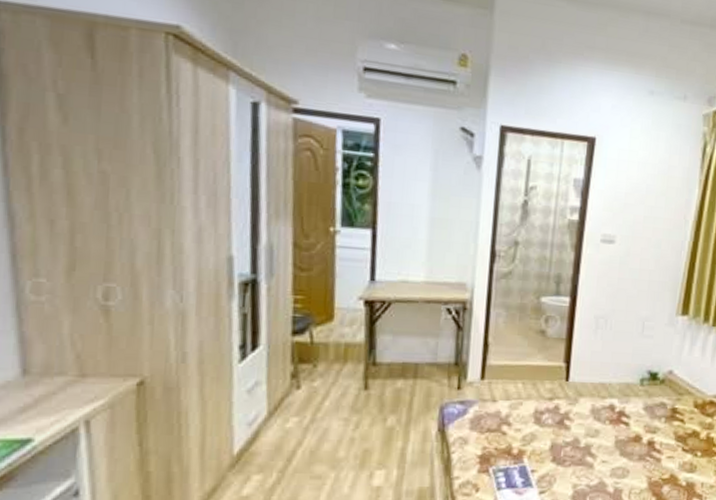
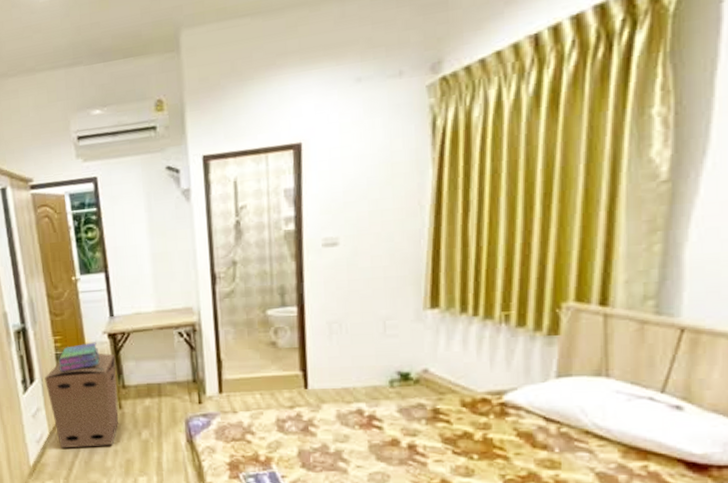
cardboard box: none [272,322,370,434] -> present [45,353,119,448]
stack of books: none [296,307,351,340] -> present [59,342,100,372]

